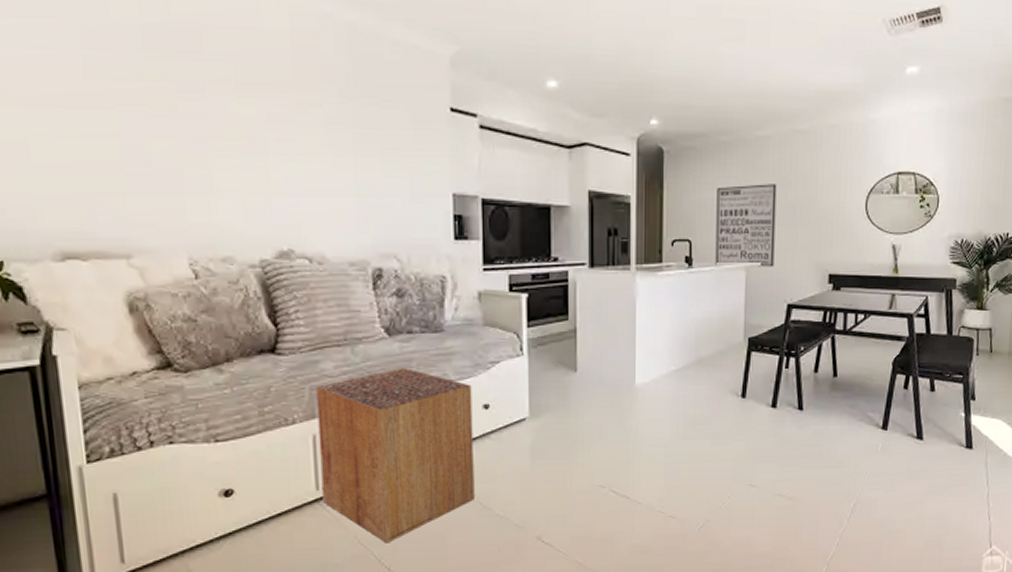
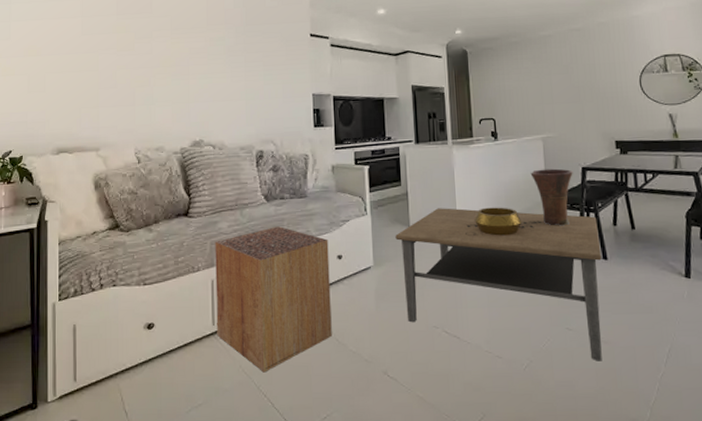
coffee table: none [558,348,798,518] -> present [395,208,602,361]
decorative bowl: none [657,349,713,383] -> present [474,207,522,236]
wall art: present [715,184,777,267] -> none [512,71,566,138]
vase: none [727,305,777,372] -> present [530,168,573,226]

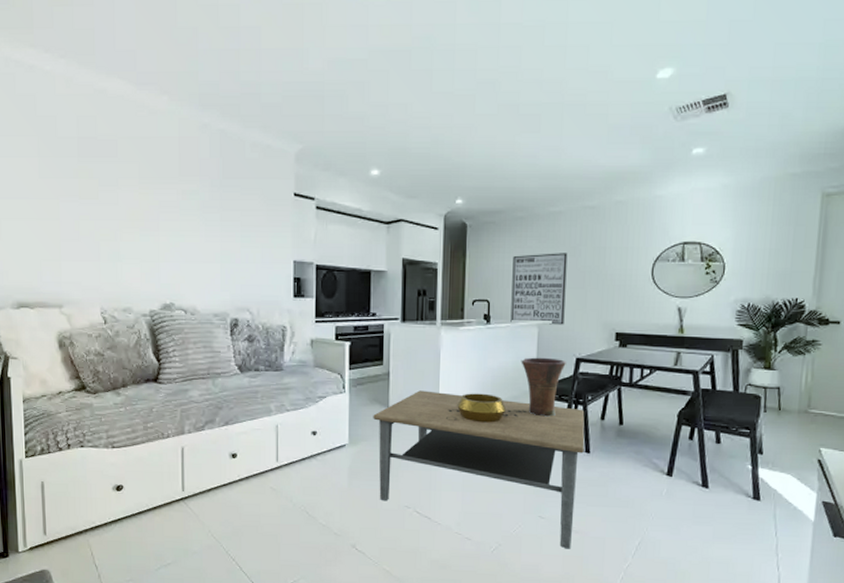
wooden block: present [215,226,332,373] -> none [185,398,303,539]
wall art: none [512,71,566,138] -> present [510,253,568,325]

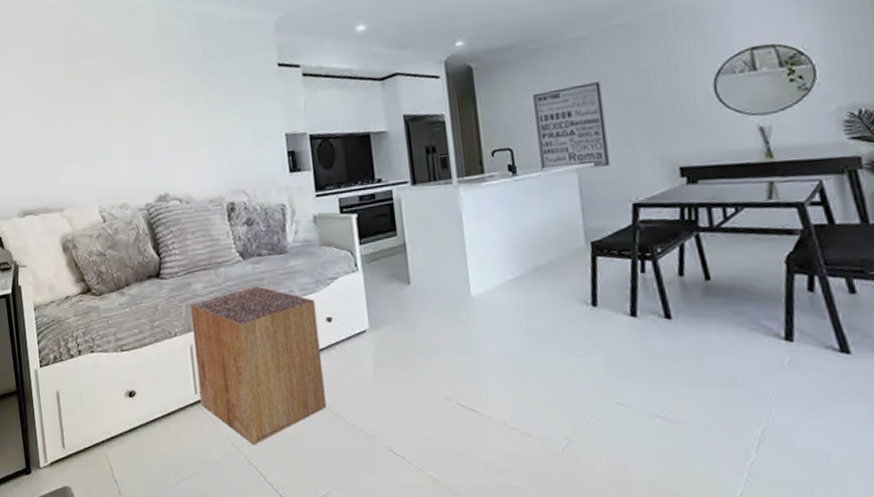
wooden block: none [185,398,303,539] -> present [190,286,326,445]
coffee table: present [373,390,585,549] -> none [393,260,667,443]
decorative bowl: present [457,393,507,423] -> none [490,257,553,292]
vase: present [521,357,566,417] -> none [562,206,621,279]

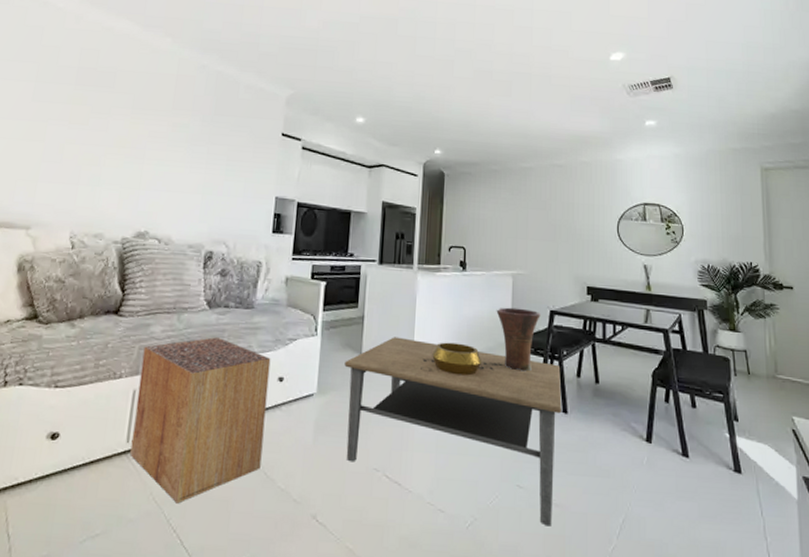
coffee table: none [393,260,667,443] -> present [344,337,562,526]
decorative bowl: none [490,257,553,292] -> present [432,342,482,376]
wall art: present [533,82,610,171] -> none [486,205,539,276]
vase: none [562,206,621,279] -> present [496,307,541,372]

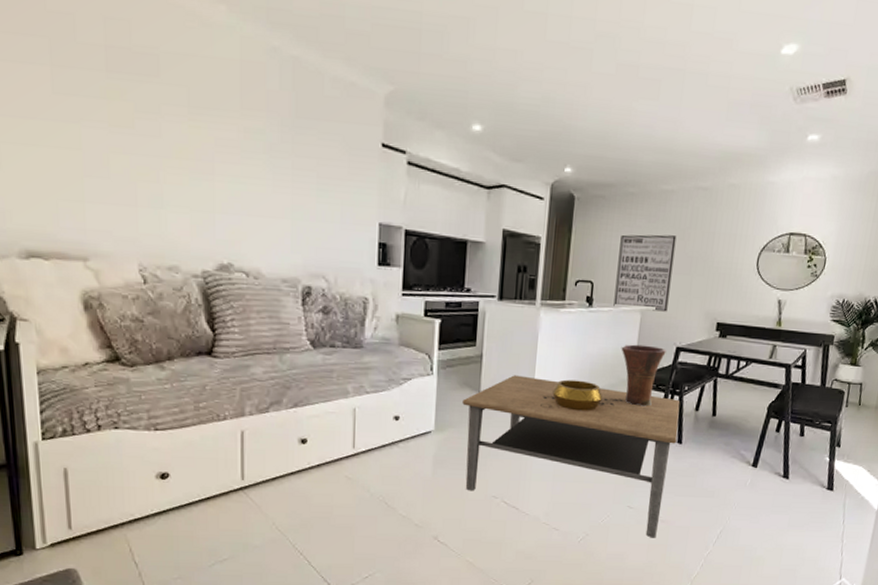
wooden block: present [130,337,271,504] -> none [246,378,385,531]
wall art: none [486,205,539,276] -> present [613,234,677,312]

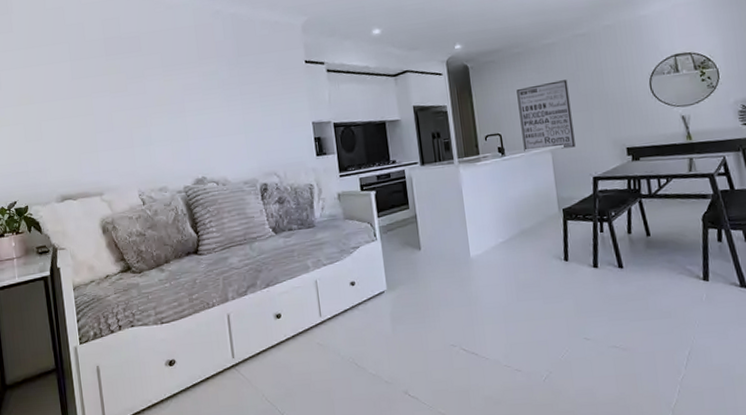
coffee table: present [462,375,681,538] -> none [407,225,622,368]
decorative bowl: present [552,379,603,411] -> none [486,223,535,252]
vase: present [621,344,666,407] -> none [540,180,584,239]

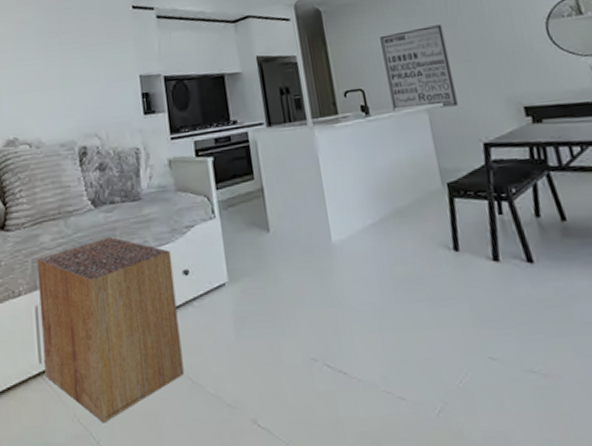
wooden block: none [227,257,351,400] -> present [37,237,184,423]

